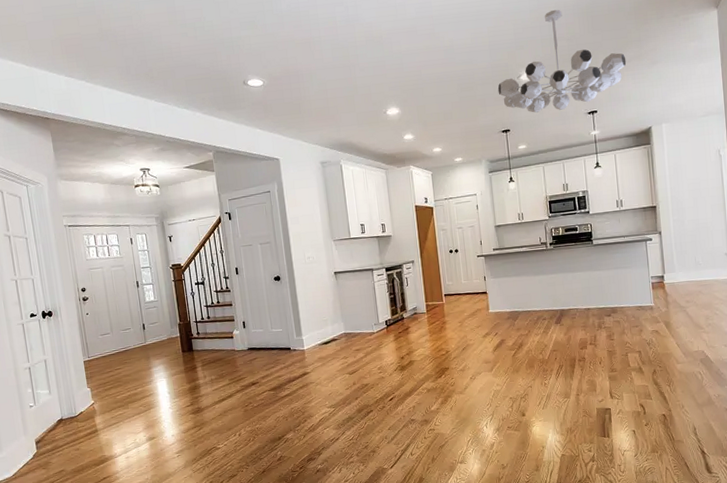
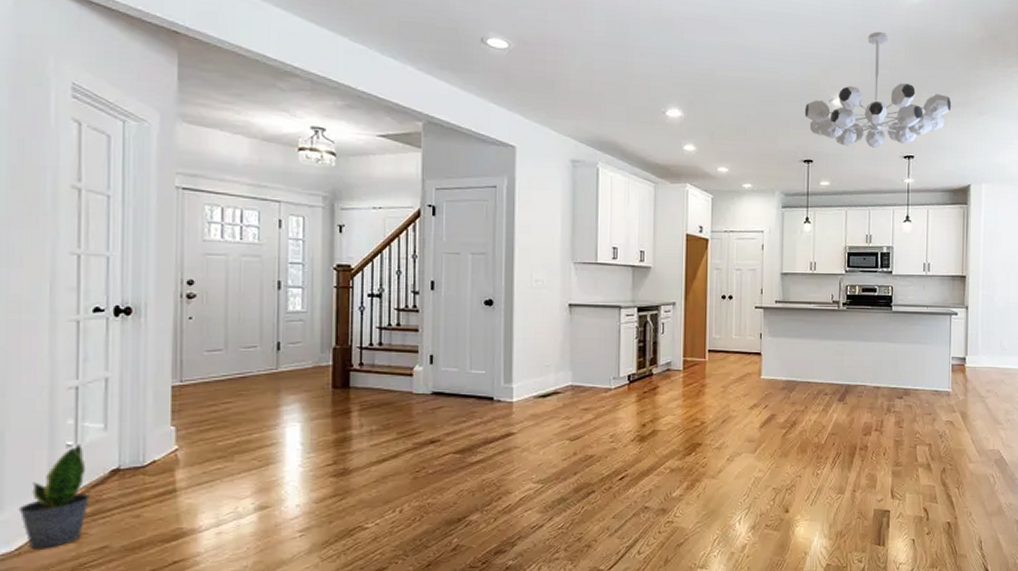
potted plant: none [10,405,49,475] -> present [18,444,90,550]

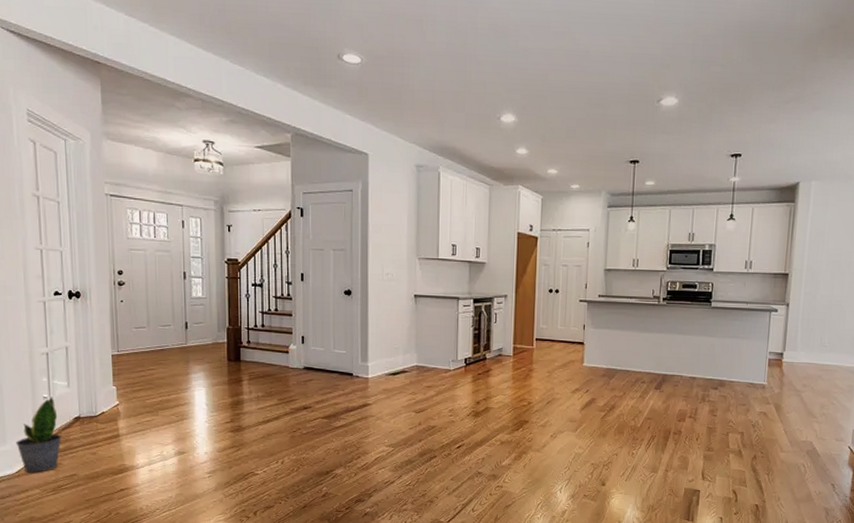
chandelier: present [804,31,952,148] -> none [632,27,785,147]

